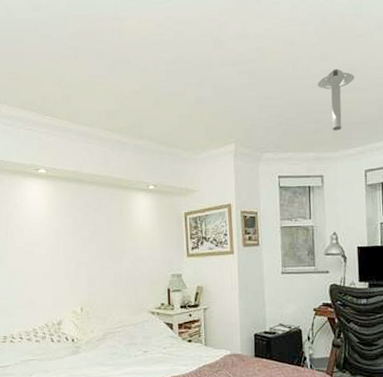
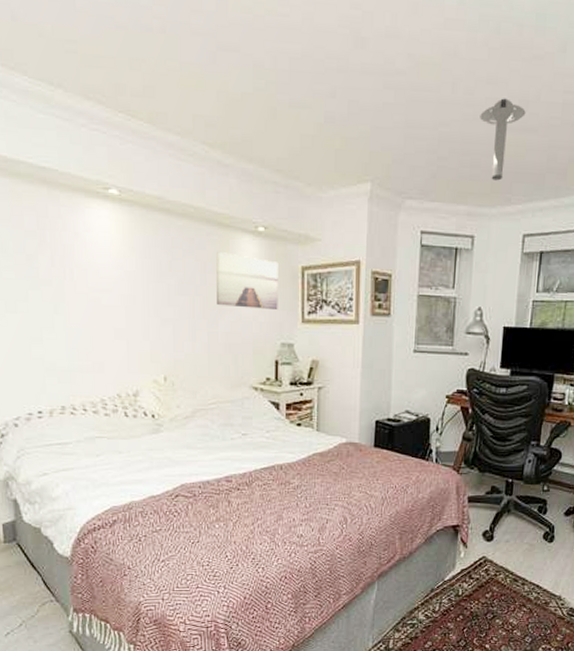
wall art: none [118,207,168,249] -> present [216,252,279,309]

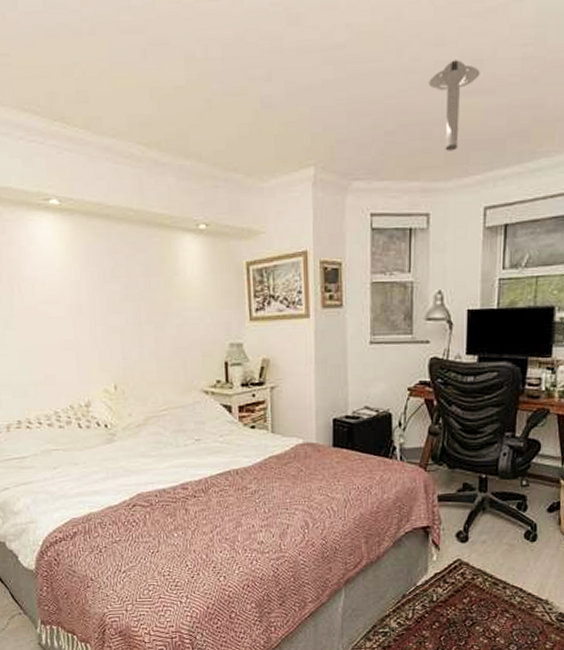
wall art: present [216,252,279,309] -> none [159,254,225,310]

